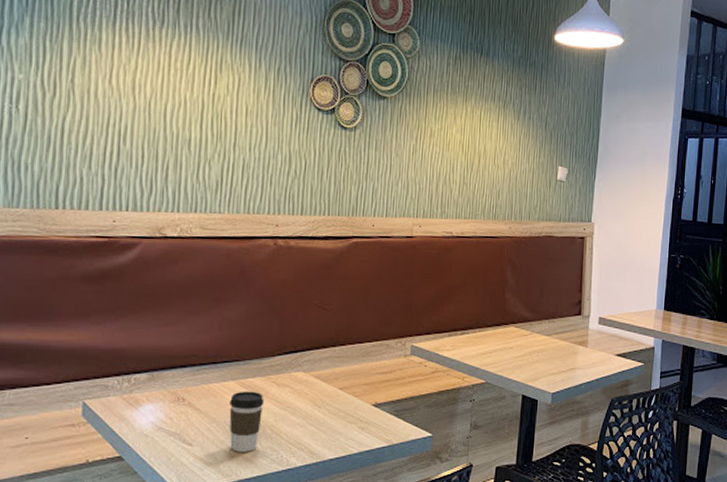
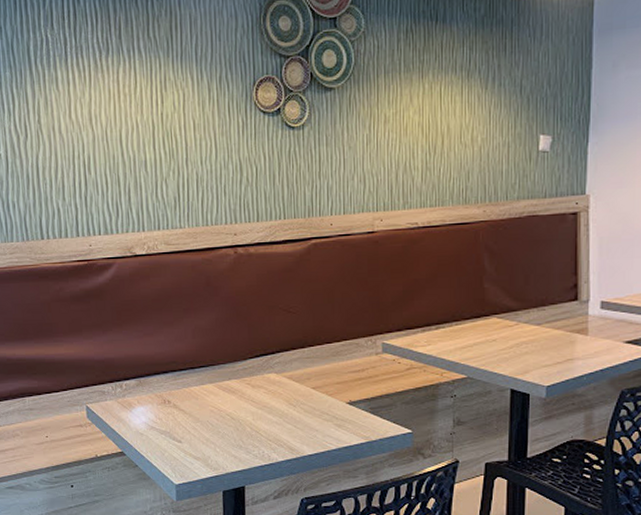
coffee cup: present [229,391,265,452] -> none [210,392,242,448]

